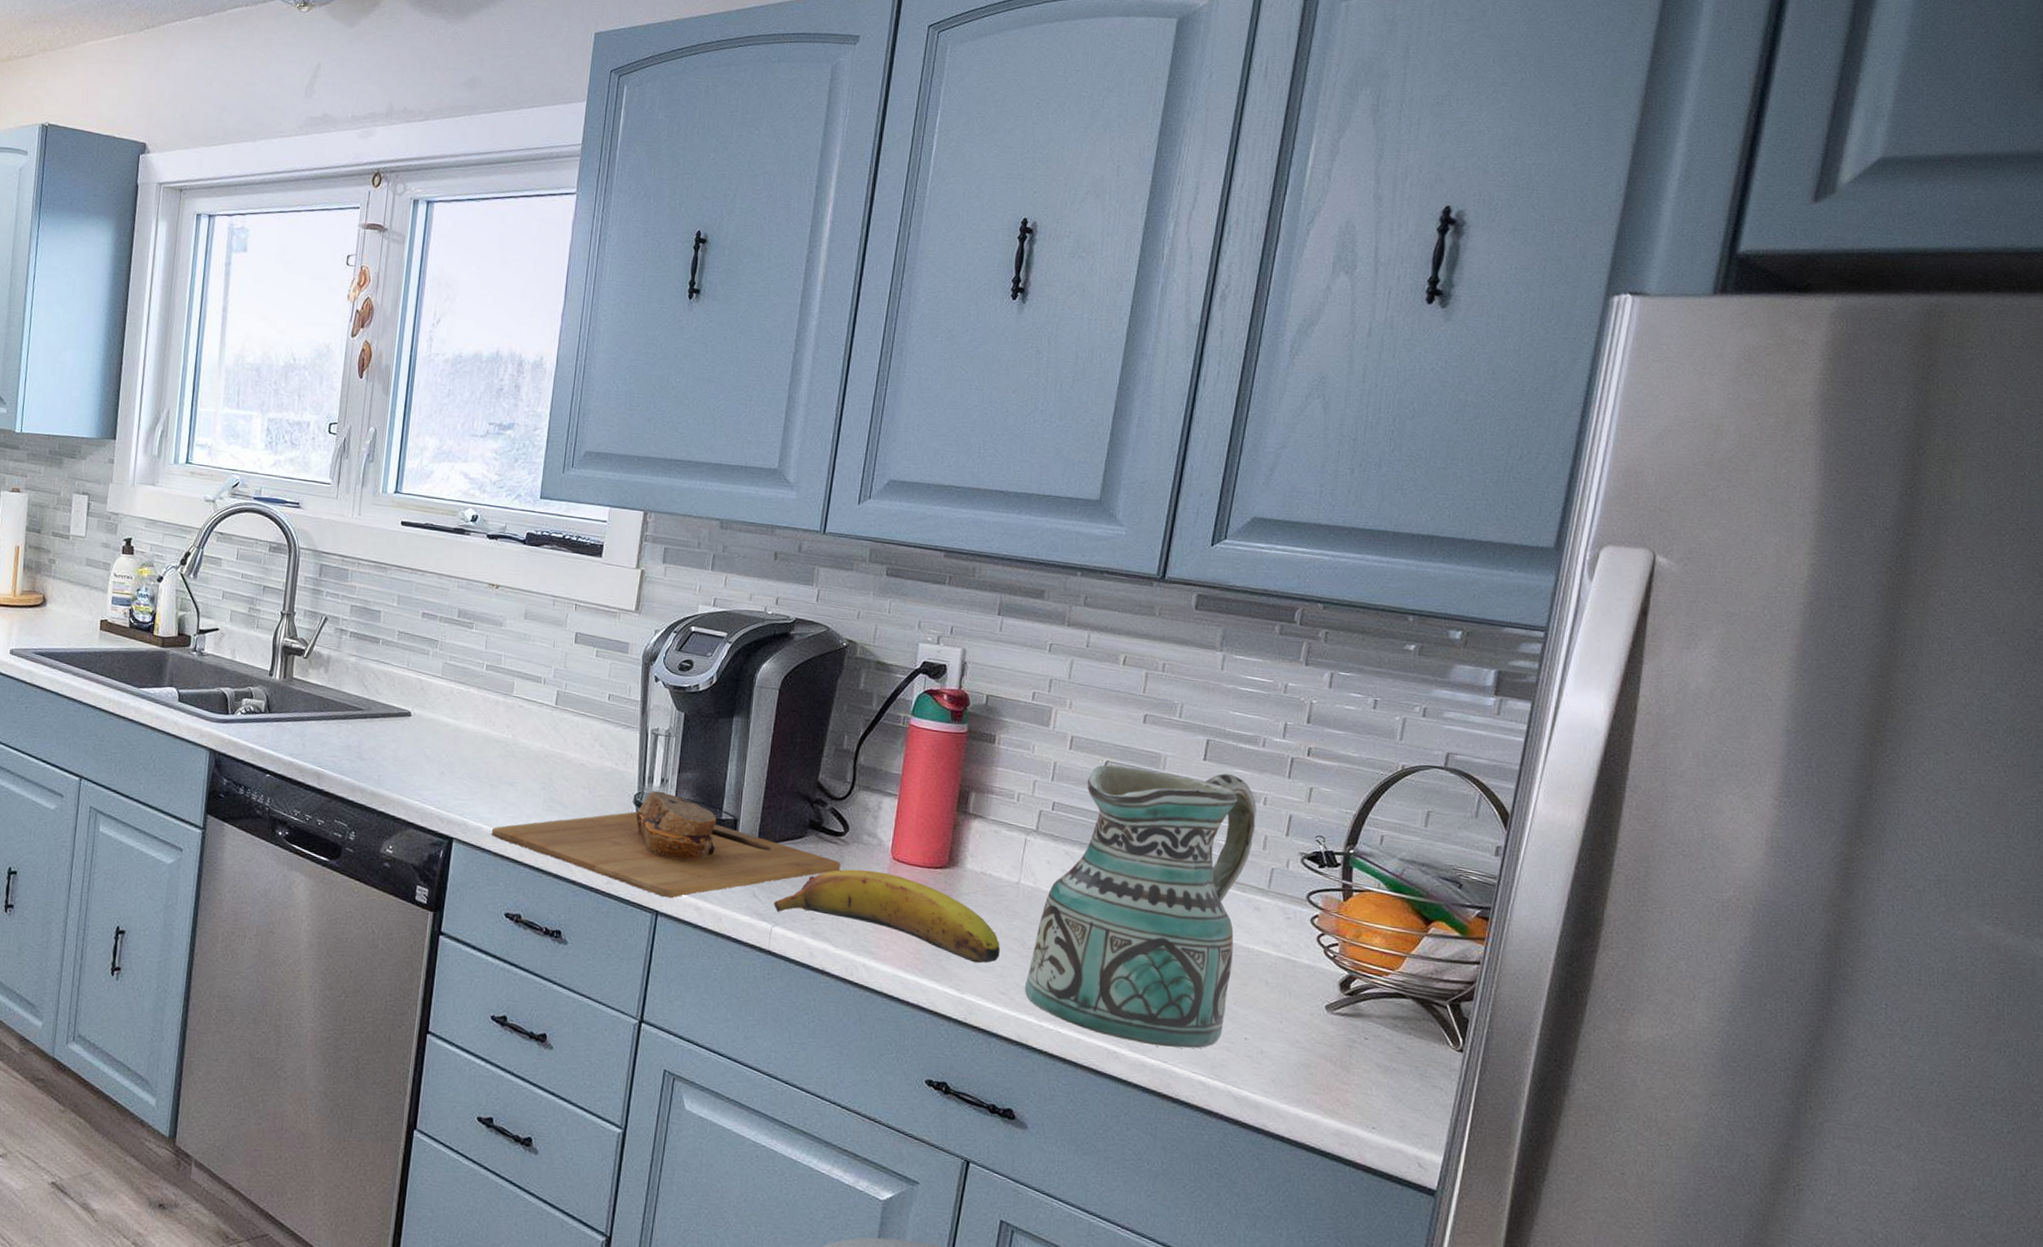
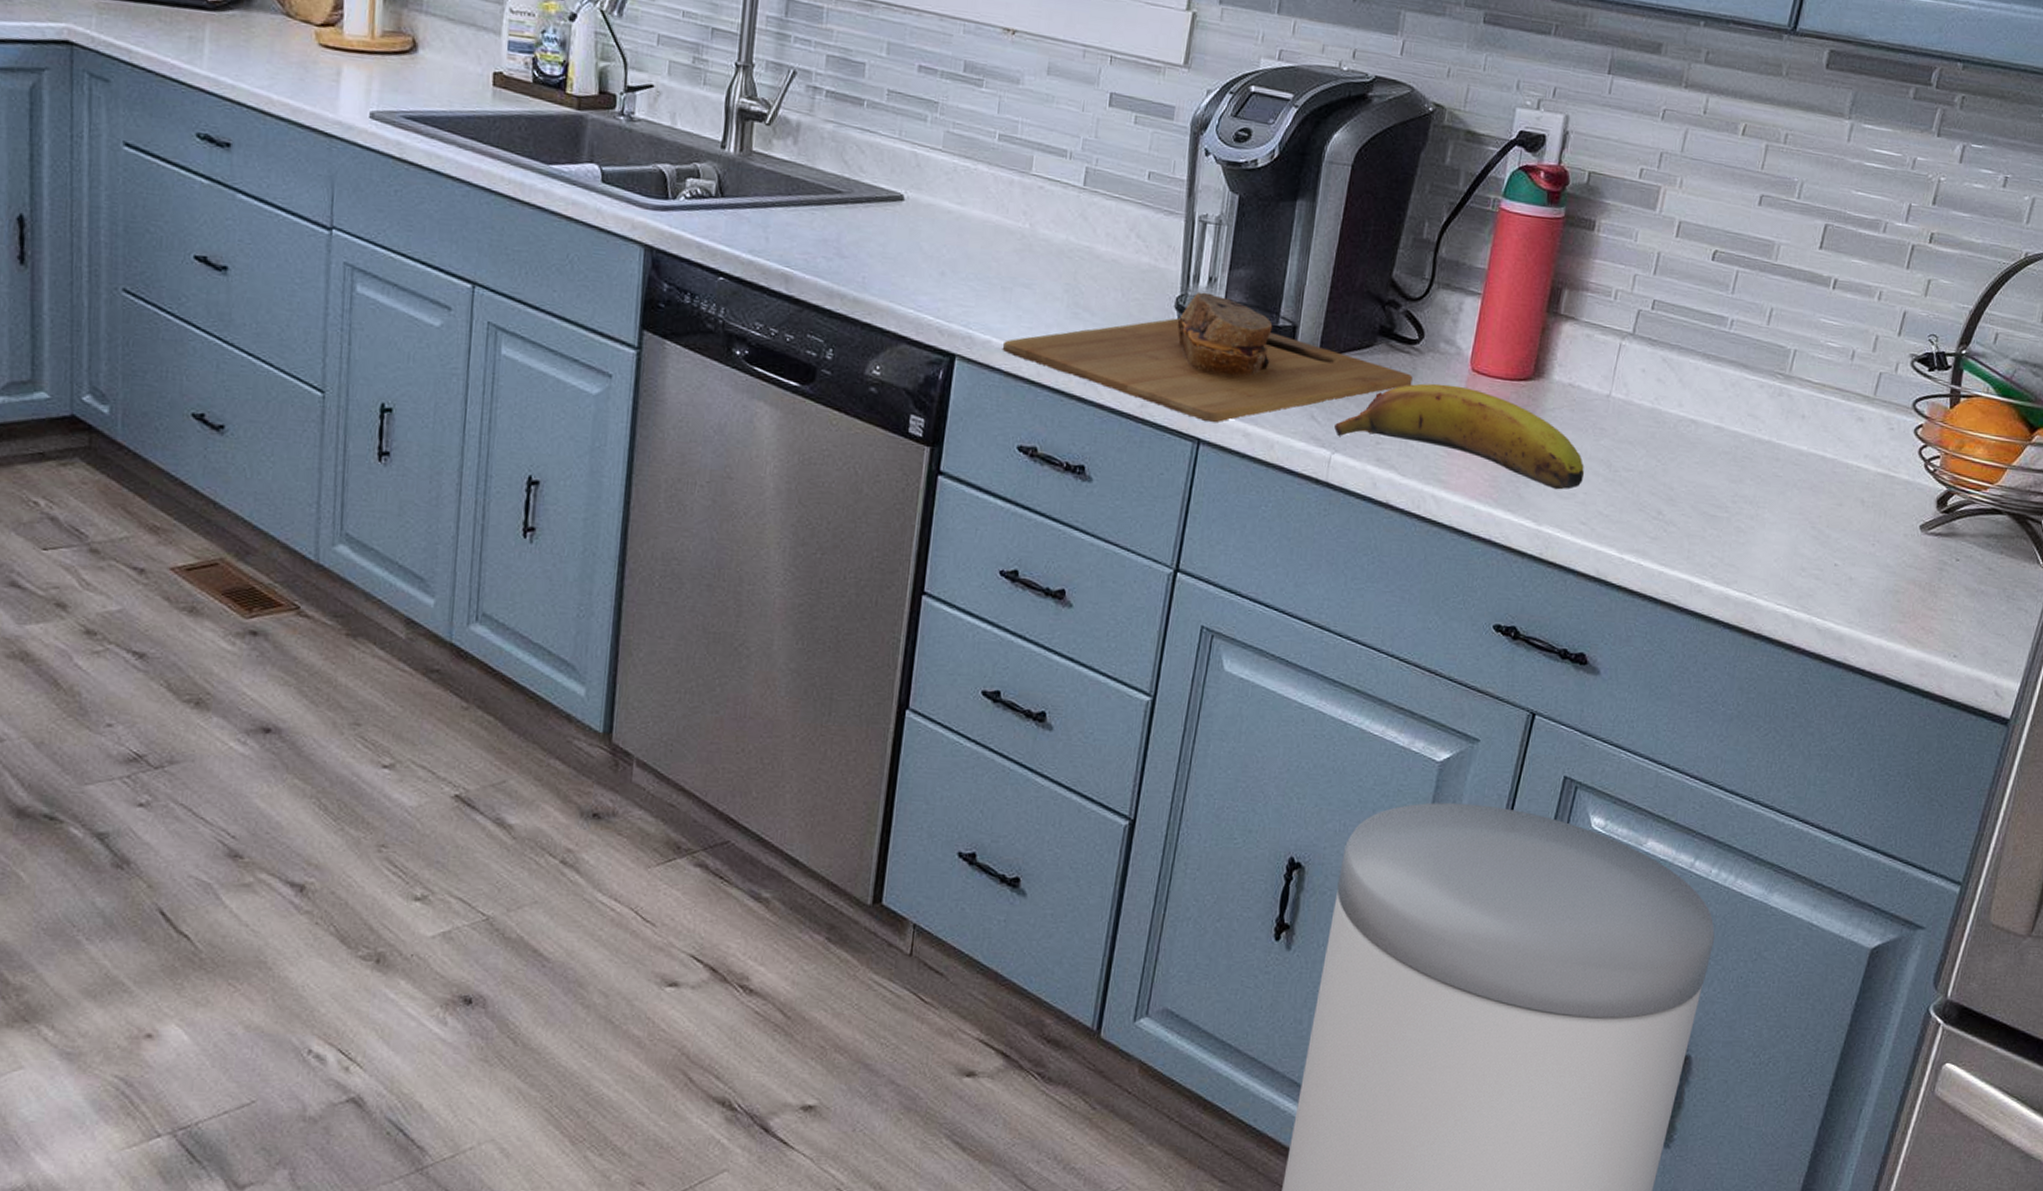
ceramic pitcher: present [1024,765,1257,1049] -> none [1606,255,1871,578]

